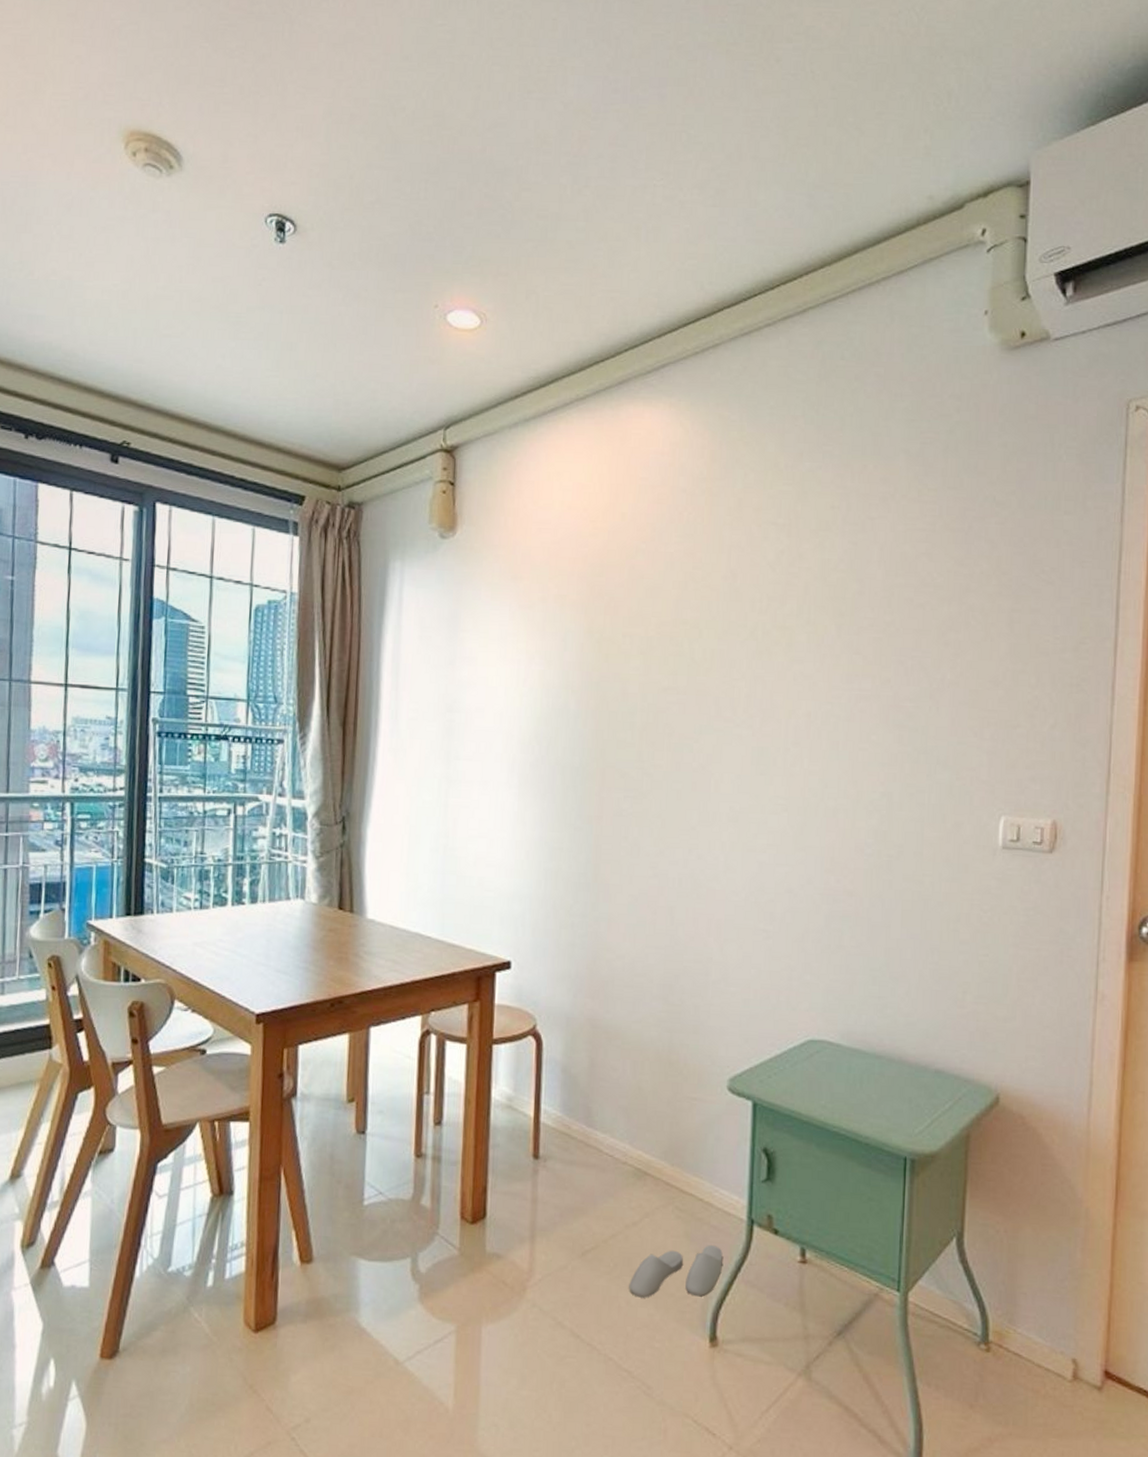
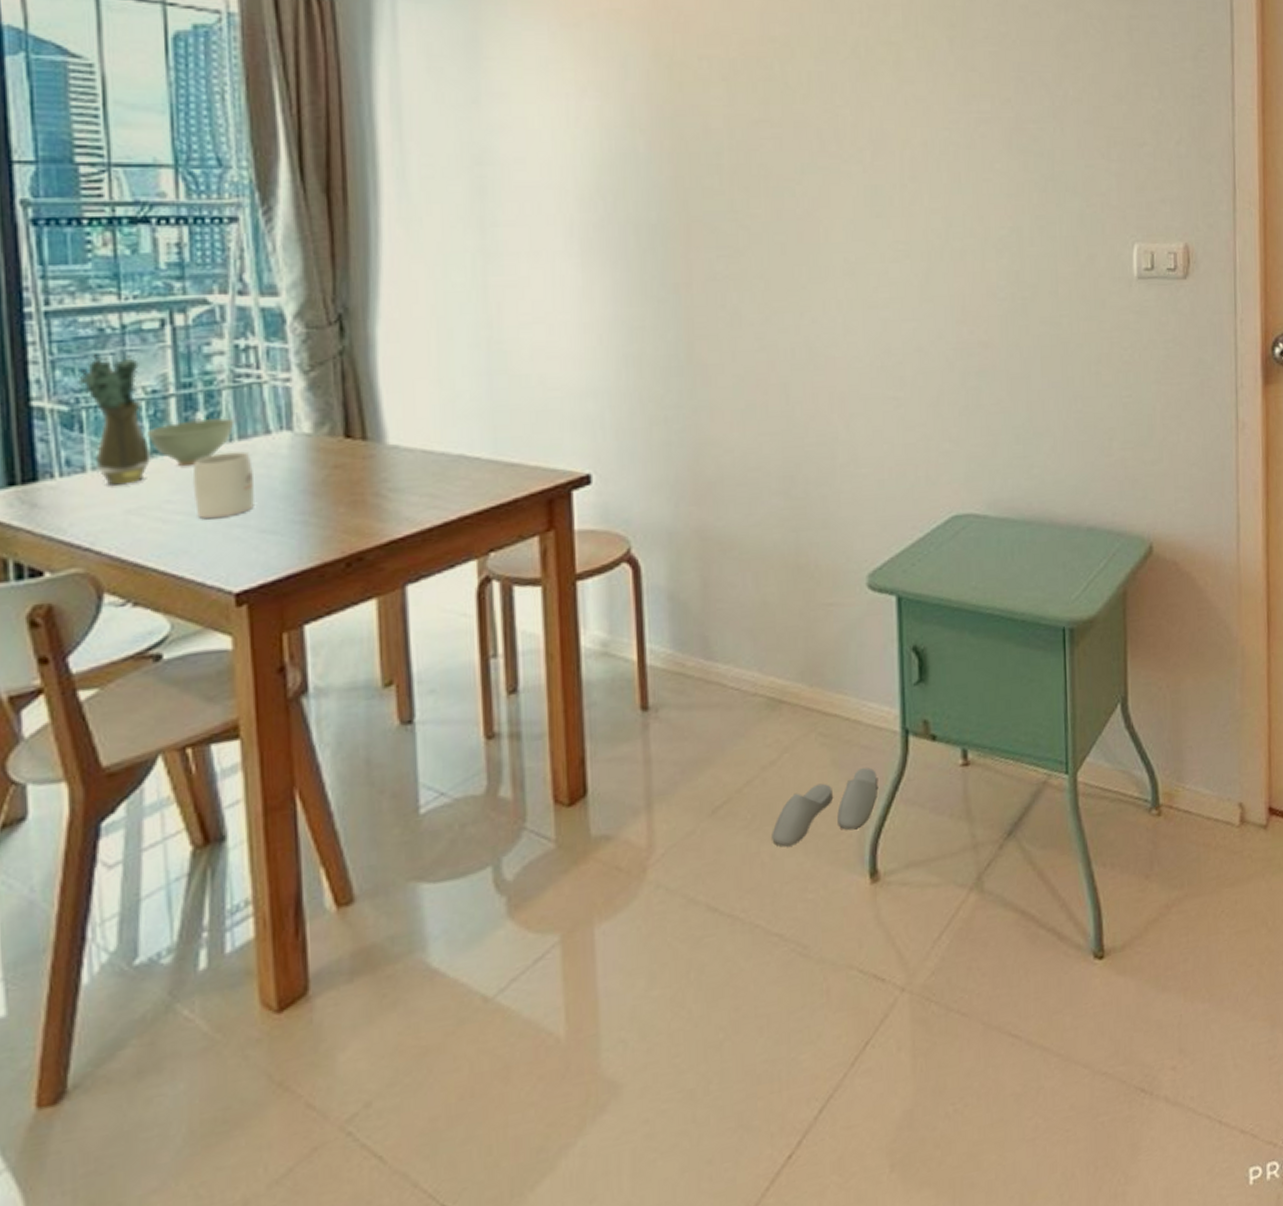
vase: none [174,830,214,924] -> present [78,354,152,485]
bowl: none [211,883,268,916] -> present [145,418,235,466]
mug: none [236,910,276,958] -> present [192,451,254,519]

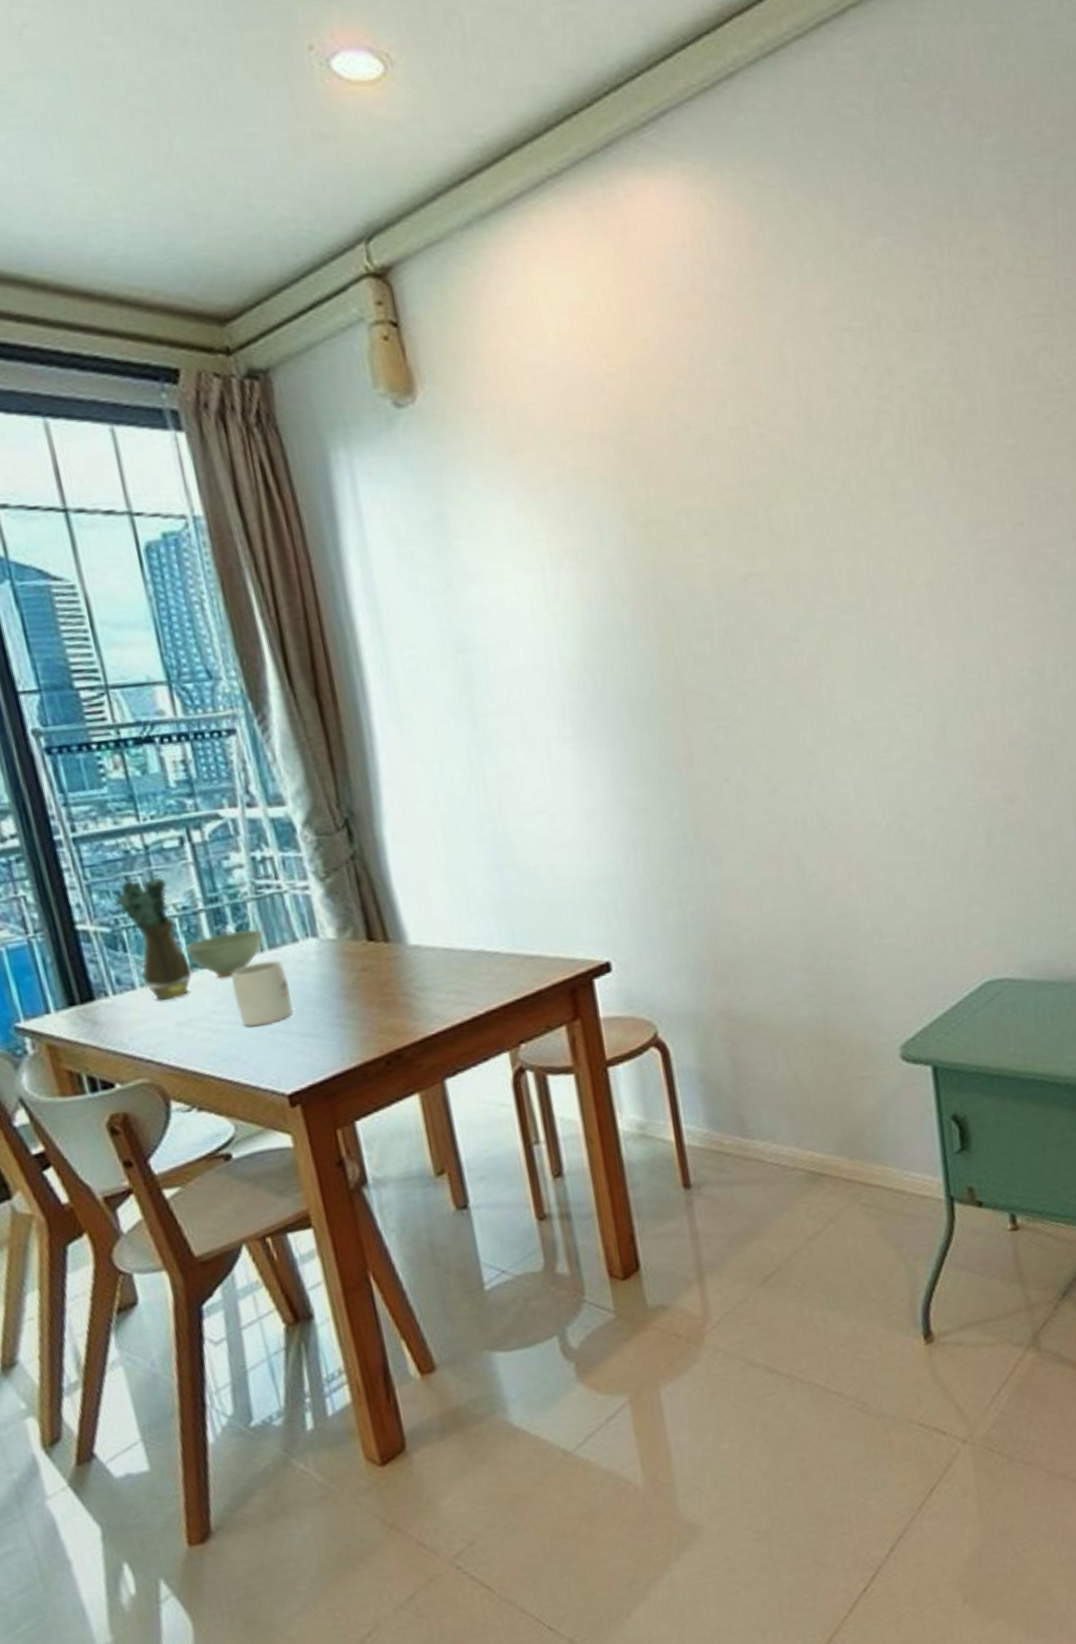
slippers: present [772,767,877,847] -> none [823,1235,926,1312]

